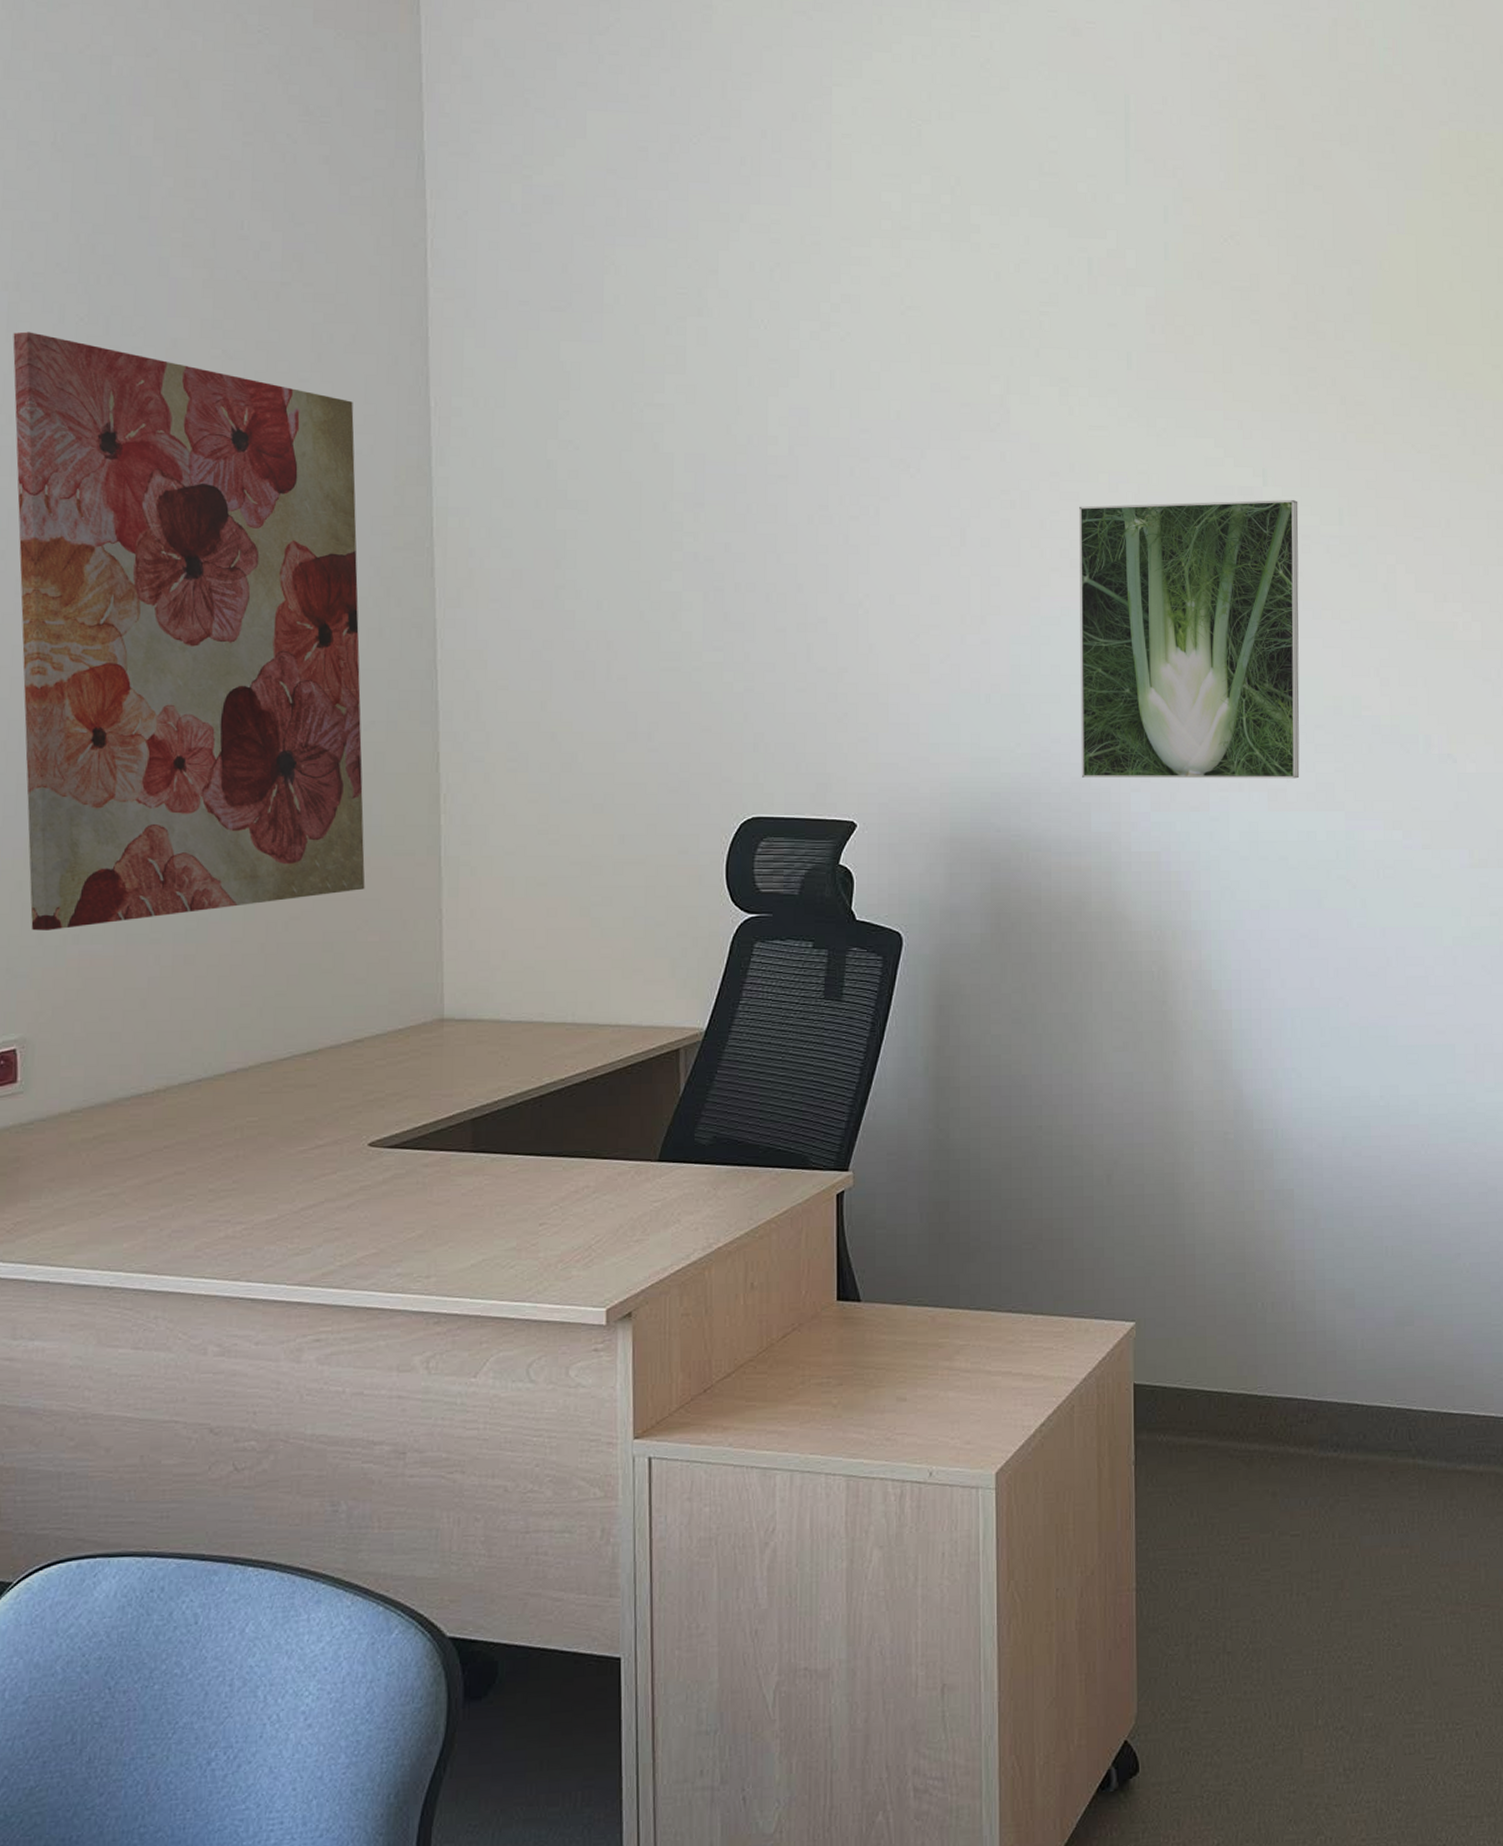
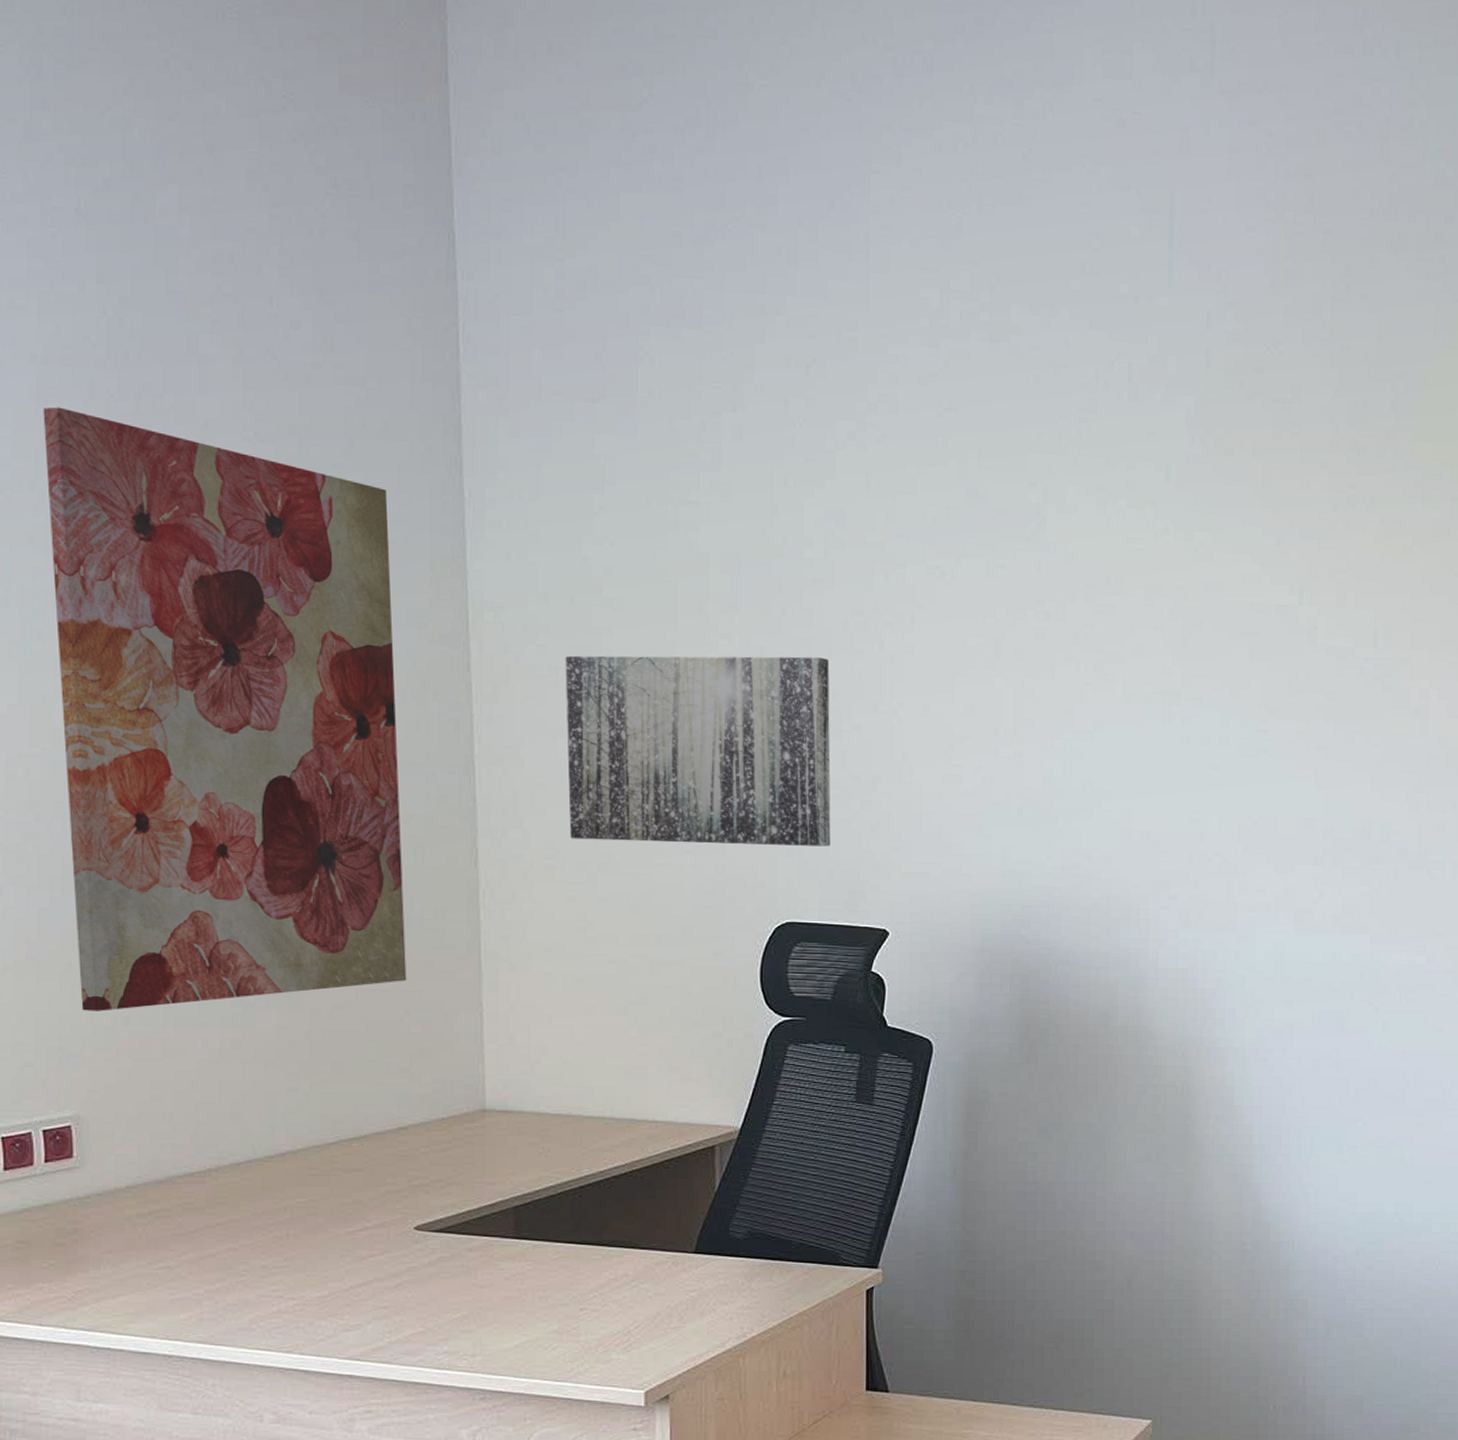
wall art: none [529,552,797,741] -> present [565,655,831,847]
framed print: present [1079,499,1300,779] -> none [1110,619,1334,901]

